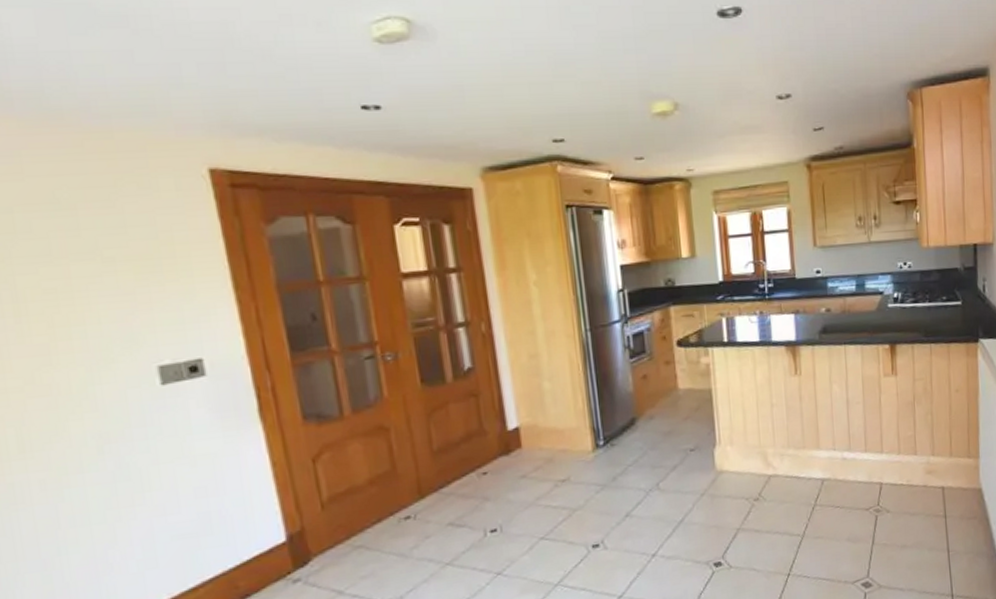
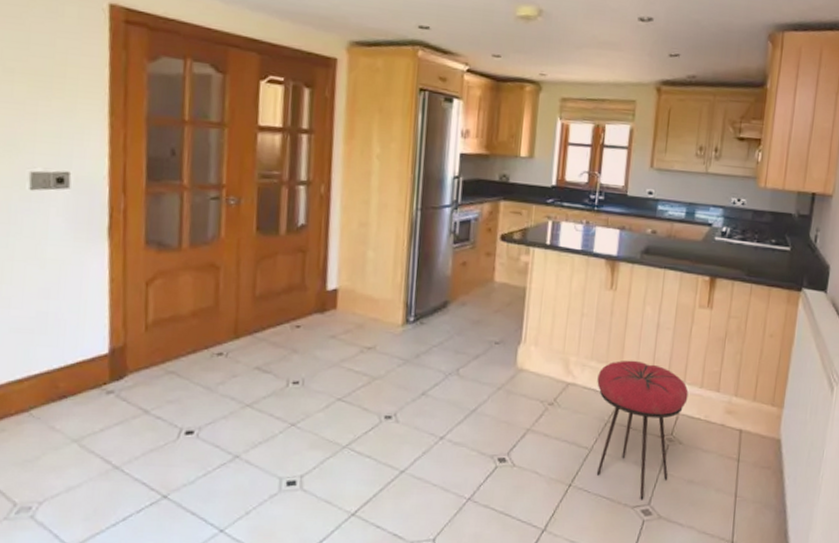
stool: none [797,440,888,574] -> present [596,360,689,500]

